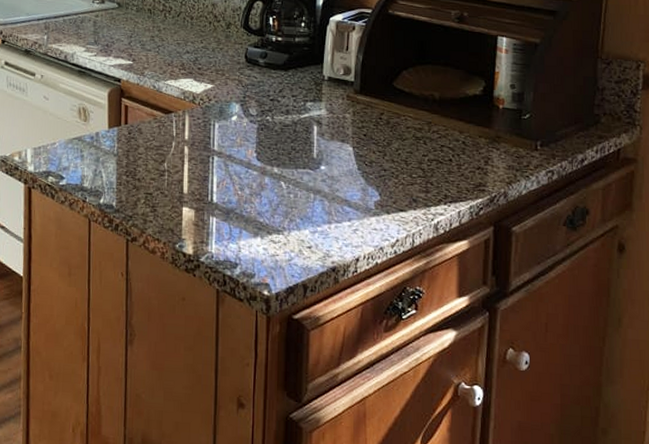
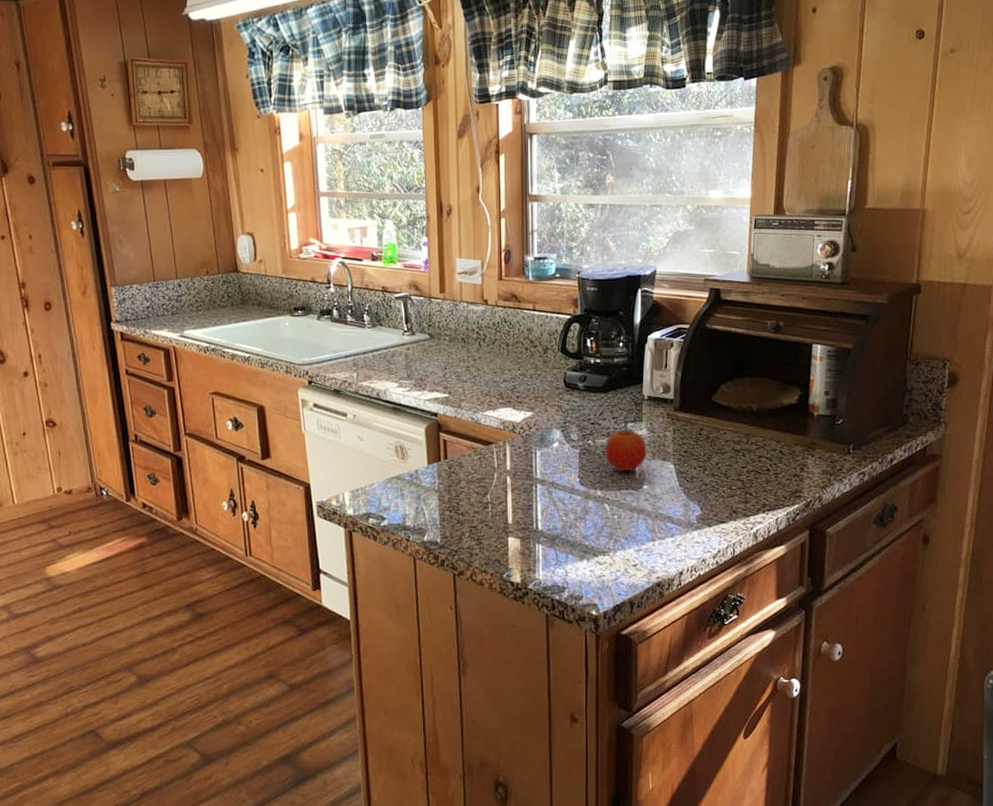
fruit: none [283,97,325,150] -> present [605,418,647,471]

